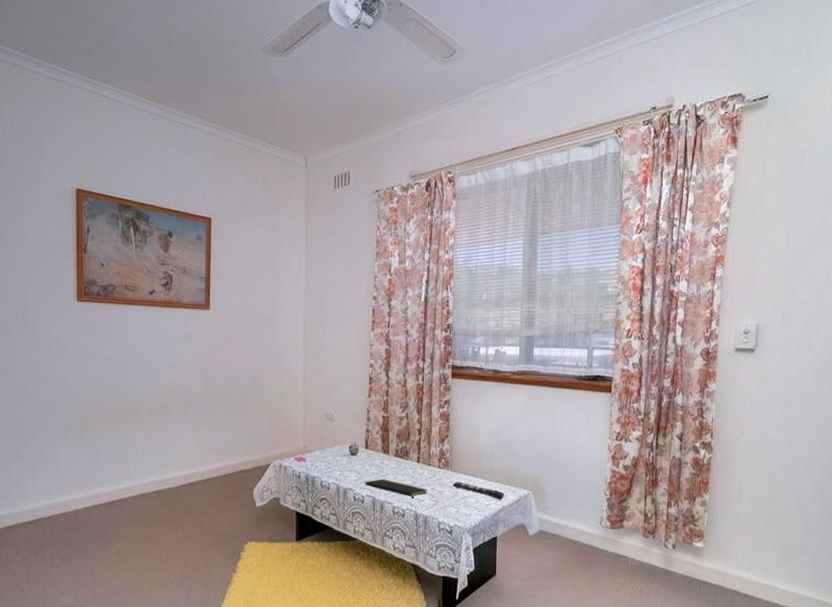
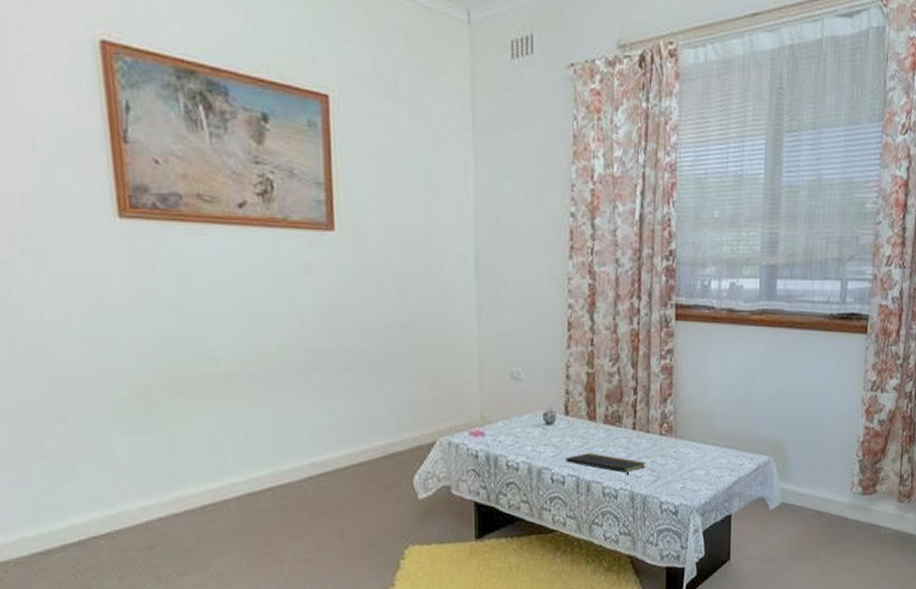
remote control: present [452,482,505,499] -> none [677,451,741,469]

